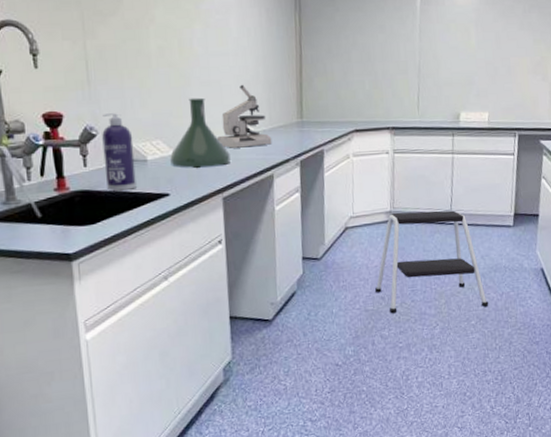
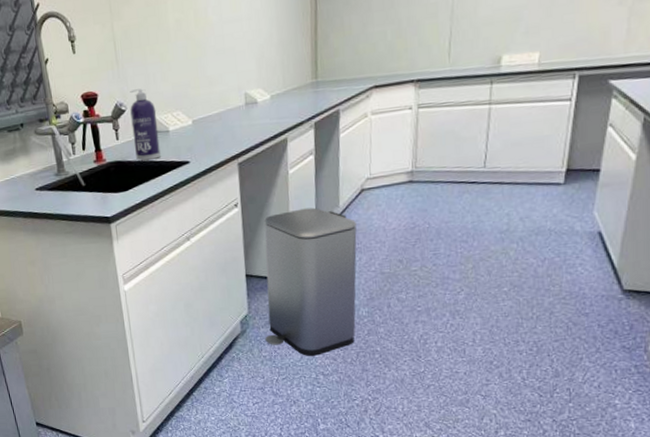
flask: present [170,97,231,168] -> none [189,66,245,136]
microscope: present [216,84,272,148] -> none [231,48,286,115]
pedal bin: none [250,245,343,402] -> present [264,207,358,356]
step stool: present [375,210,489,314] -> none [393,168,527,277]

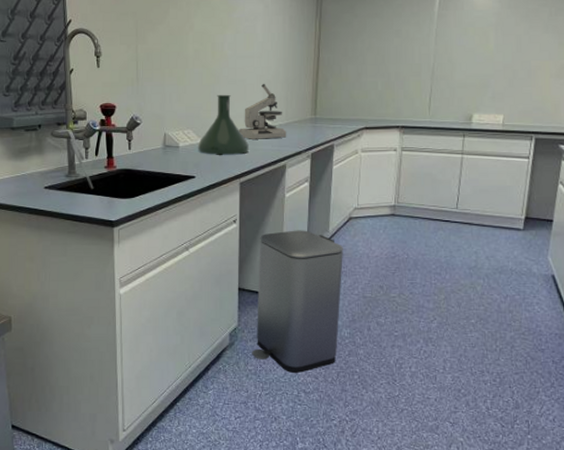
spray bottle: present [129,88,161,161] -> none [144,106,169,171]
flask: none [189,66,245,136] -> present [198,94,249,155]
microscope: none [231,48,286,115] -> present [238,83,287,139]

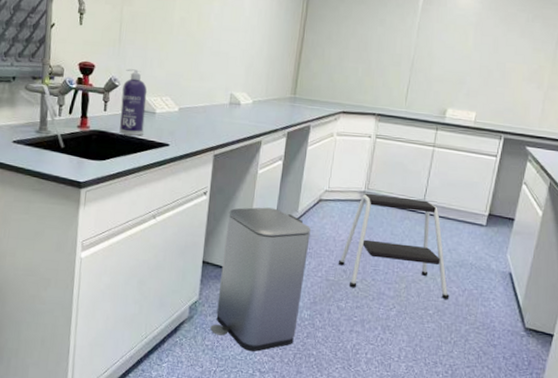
spray bottle: none [144,106,169,171] -> present [119,69,148,136]
flask: present [198,94,249,155] -> none [175,64,226,127]
microscope: present [238,83,287,139] -> none [217,57,265,114]
step stool: none [375,207,491,308] -> present [339,193,450,300]

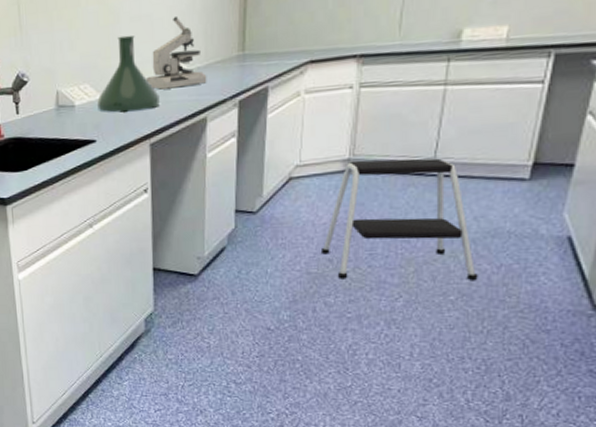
spray bottle: present [119,69,148,136] -> none [32,58,64,138]
flask: none [175,64,226,127] -> present [97,35,160,113]
pedal bin: present [210,207,312,352] -> none [171,196,283,362]
microscope: none [217,57,265,114] -> present [145,15,207,90]

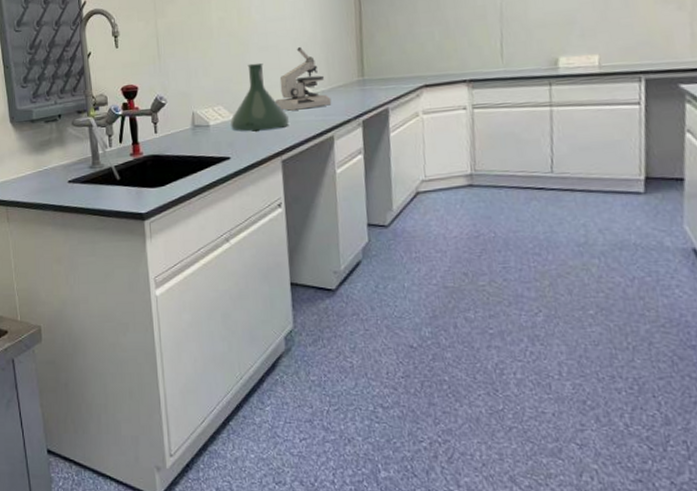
step stool: present [322,158,478,281] -> none [455,173,614,295]

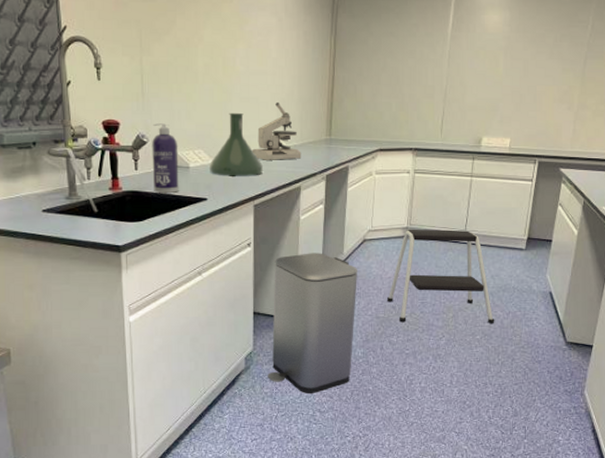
spray bottle: none [169,82,200,155] -> present [151,123,179,193]
pedal bin: none [310,210,418,383] -> present [268,253,358,393]
step stool: none [455,173,614,295] -> present [387,229,495,324]

